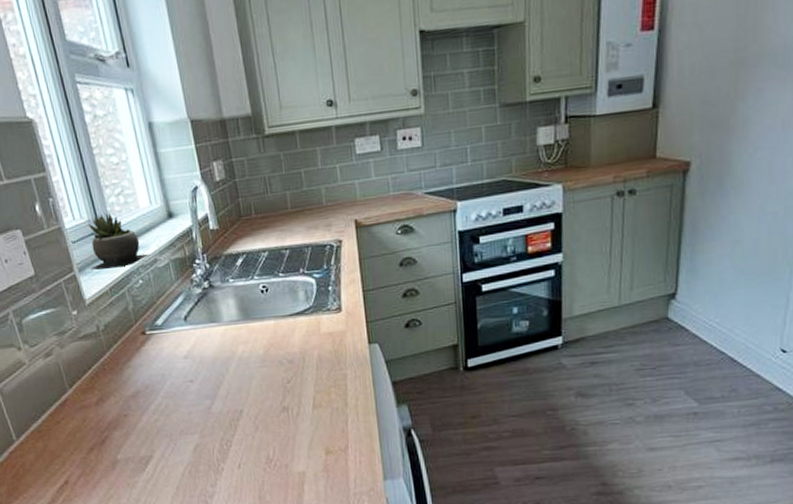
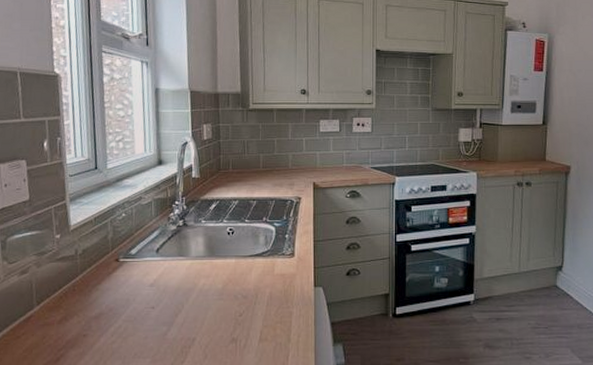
succulent plant: present [87,212,151,270] -> none [80,154,137,201]

